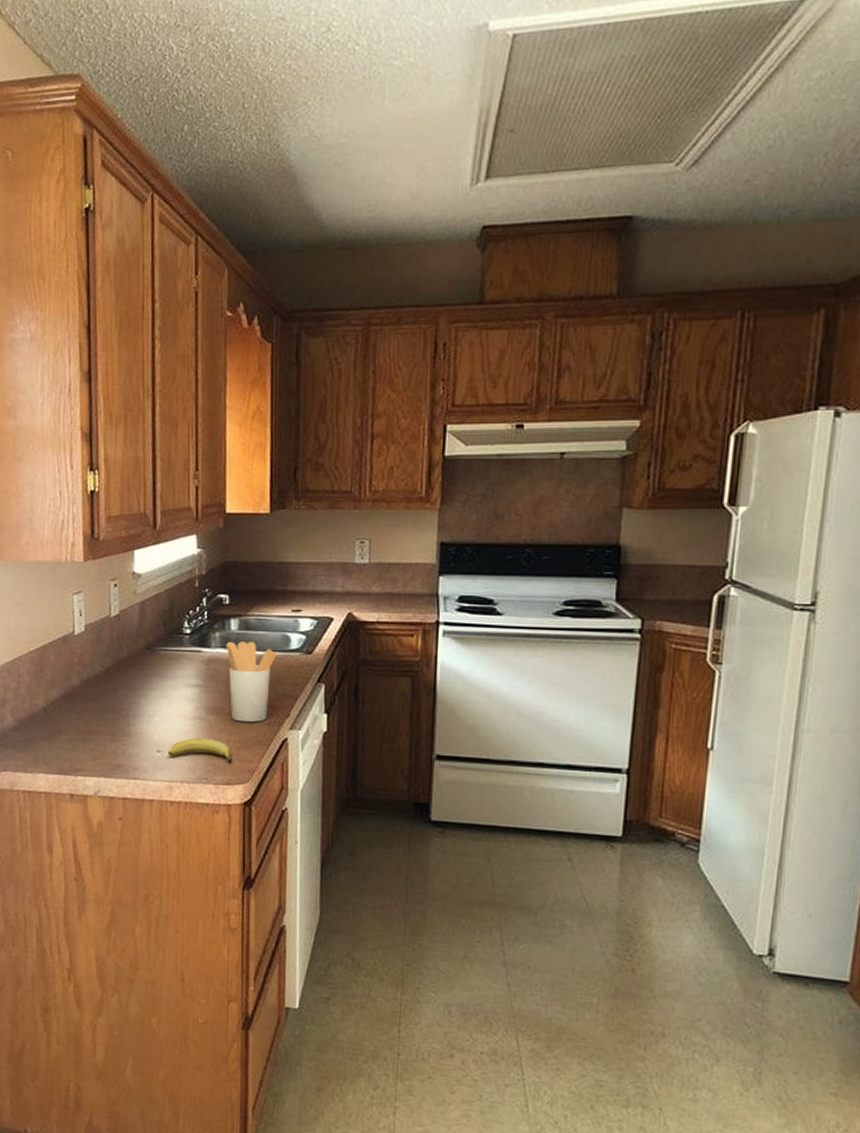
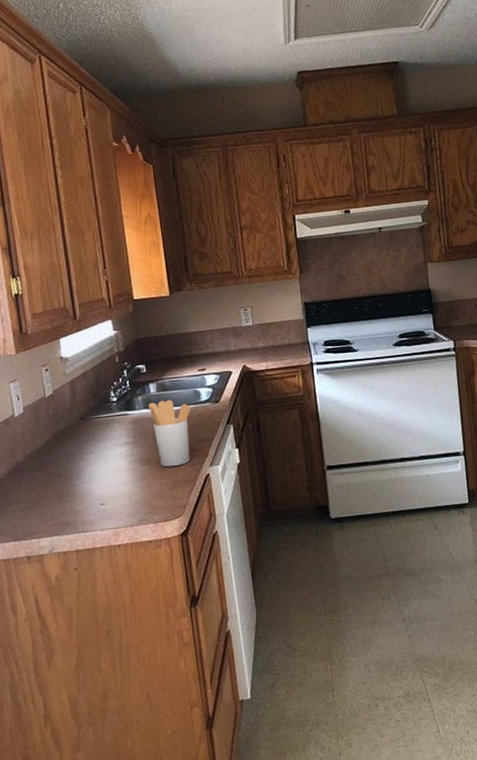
fruit: present [167,738,233,763] -> none [110,485,167,506]

